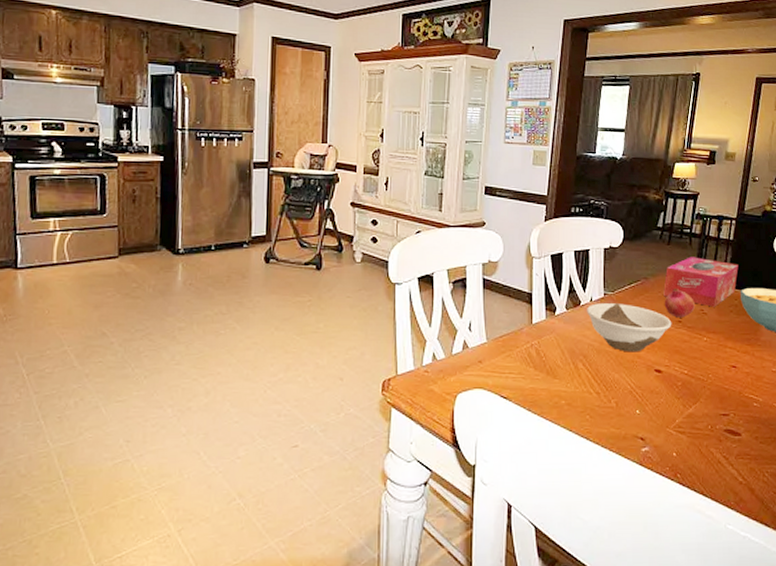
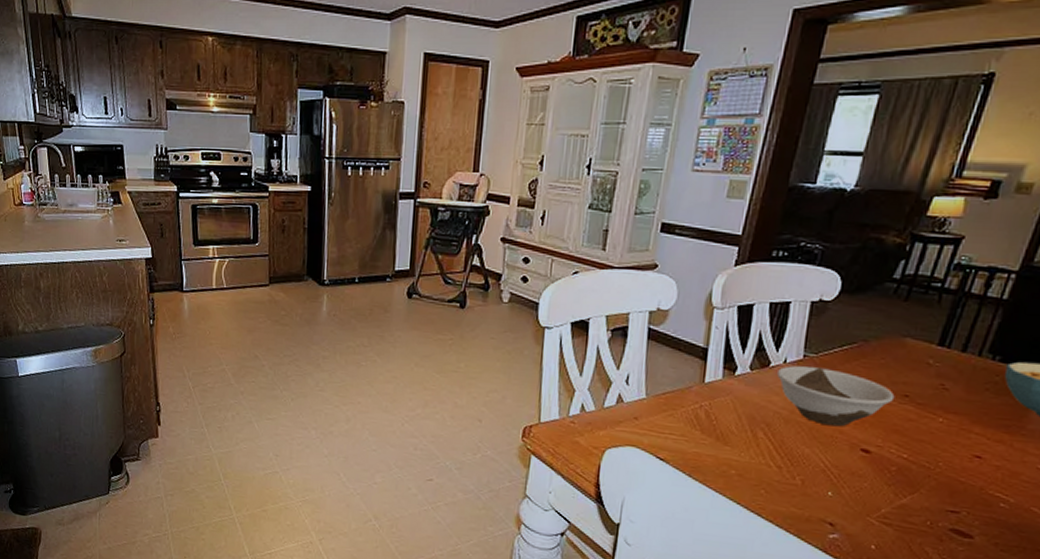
tissue box: present [663,257,739,307] -> none [888,317,1010,383]
fruit: present [664,289,695,318] -> none [886,356,933,392]

